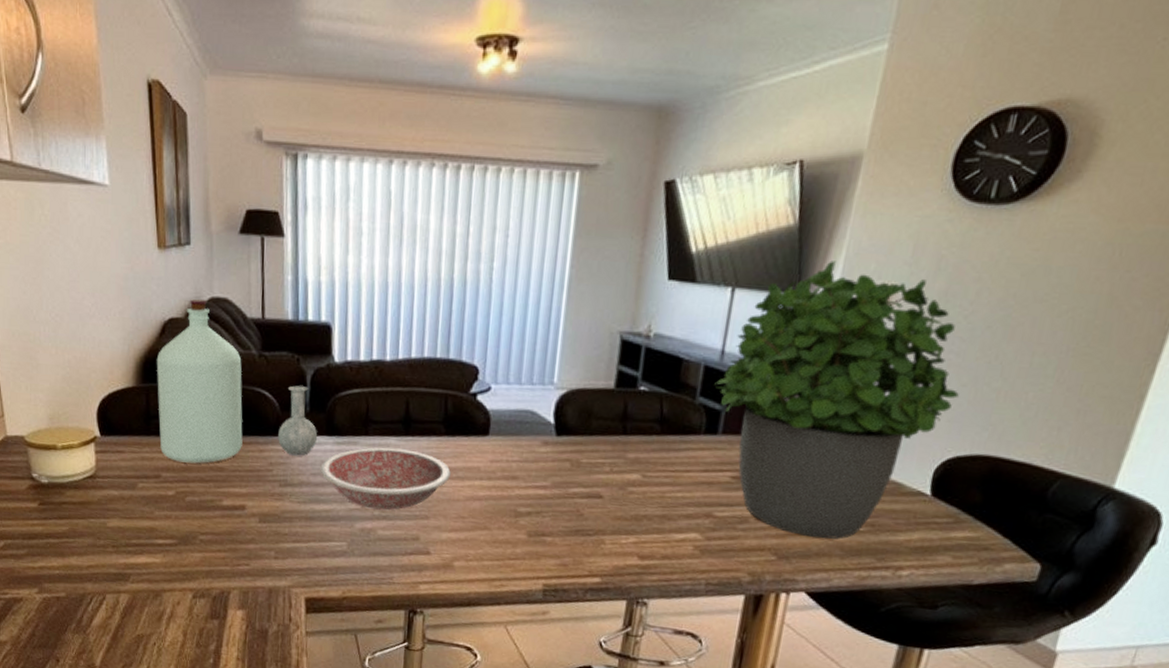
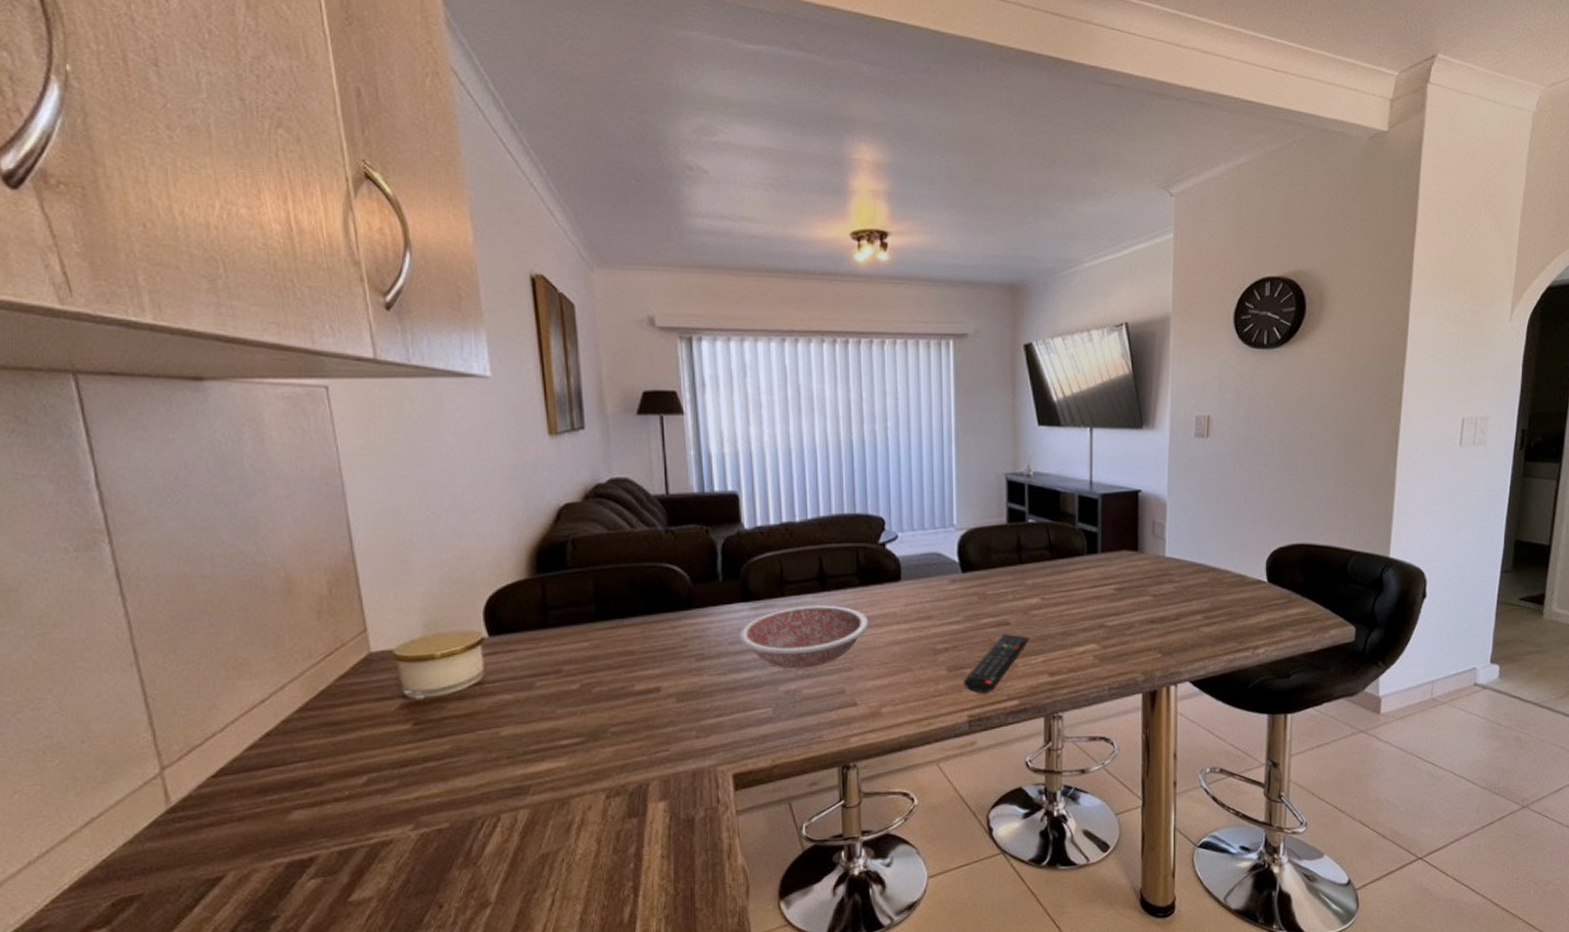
bottle: present [156,299,318,464] -> none [551,482,733,652]
remote control: none [543,506,623,565] -> present [963,633,1030,693]
potted plant: present [713,261,959,539] -> none [1087,400,1272,633]

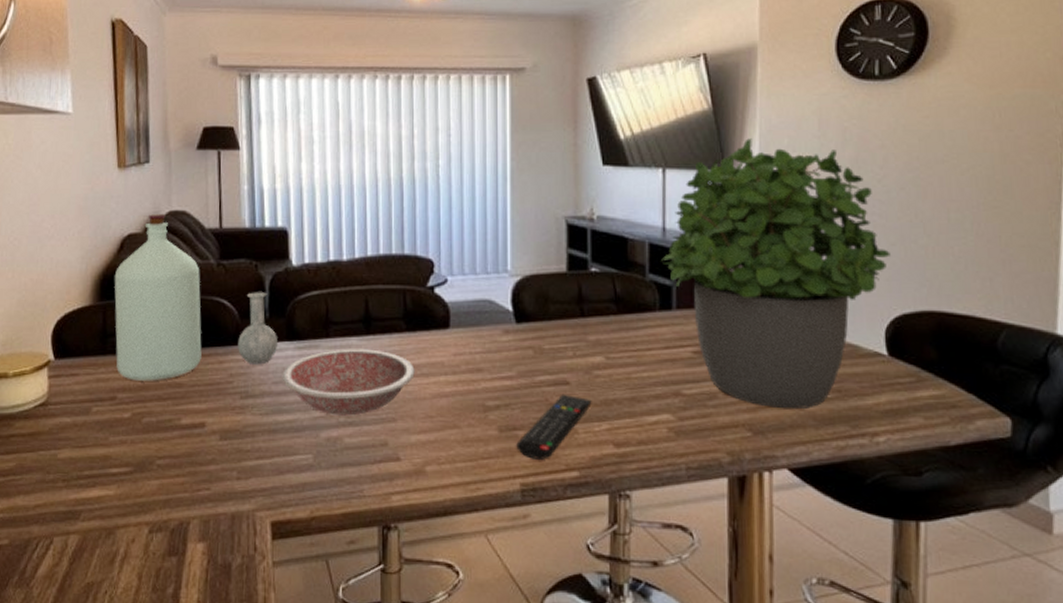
bottle: none [551,482,733,652] -> present [114,214,278,381]
potted plant: none [1087,400,1272,633] -> present [660,138,891,409]

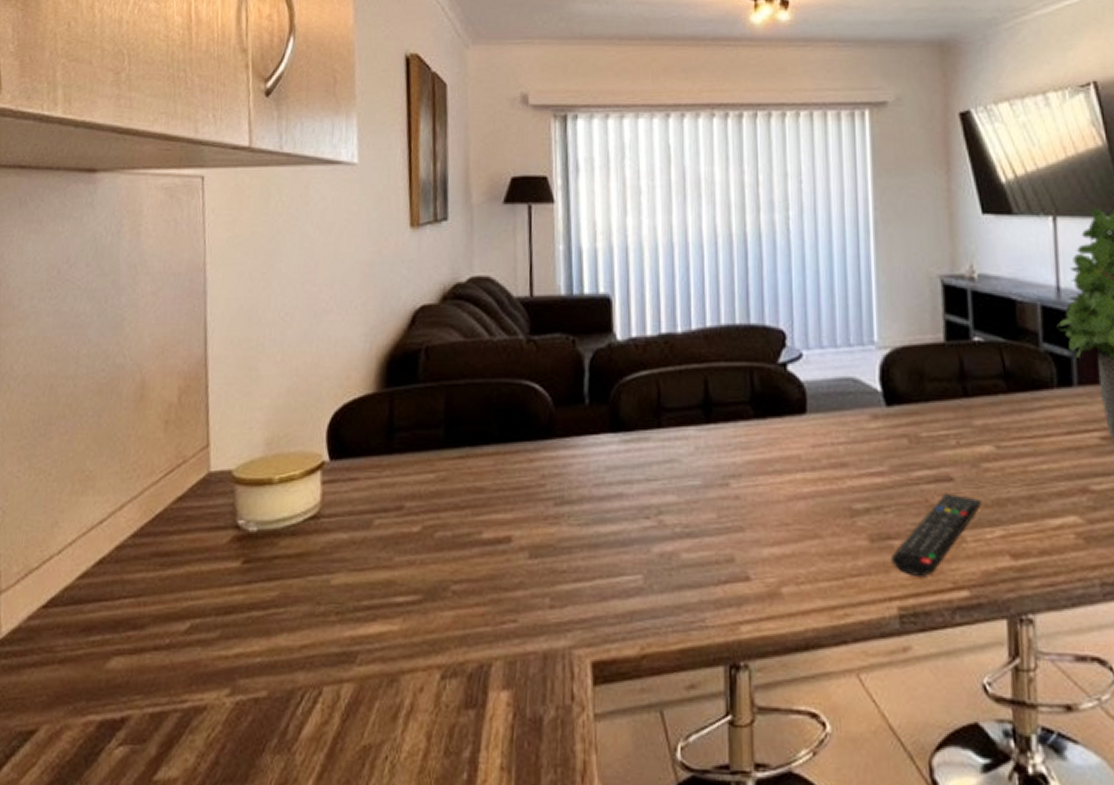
bottle: present [114,214,278,381] -> none [403,281,600,486]
bowl: present [282,349,415,416] -> none [604,441,766,525]

